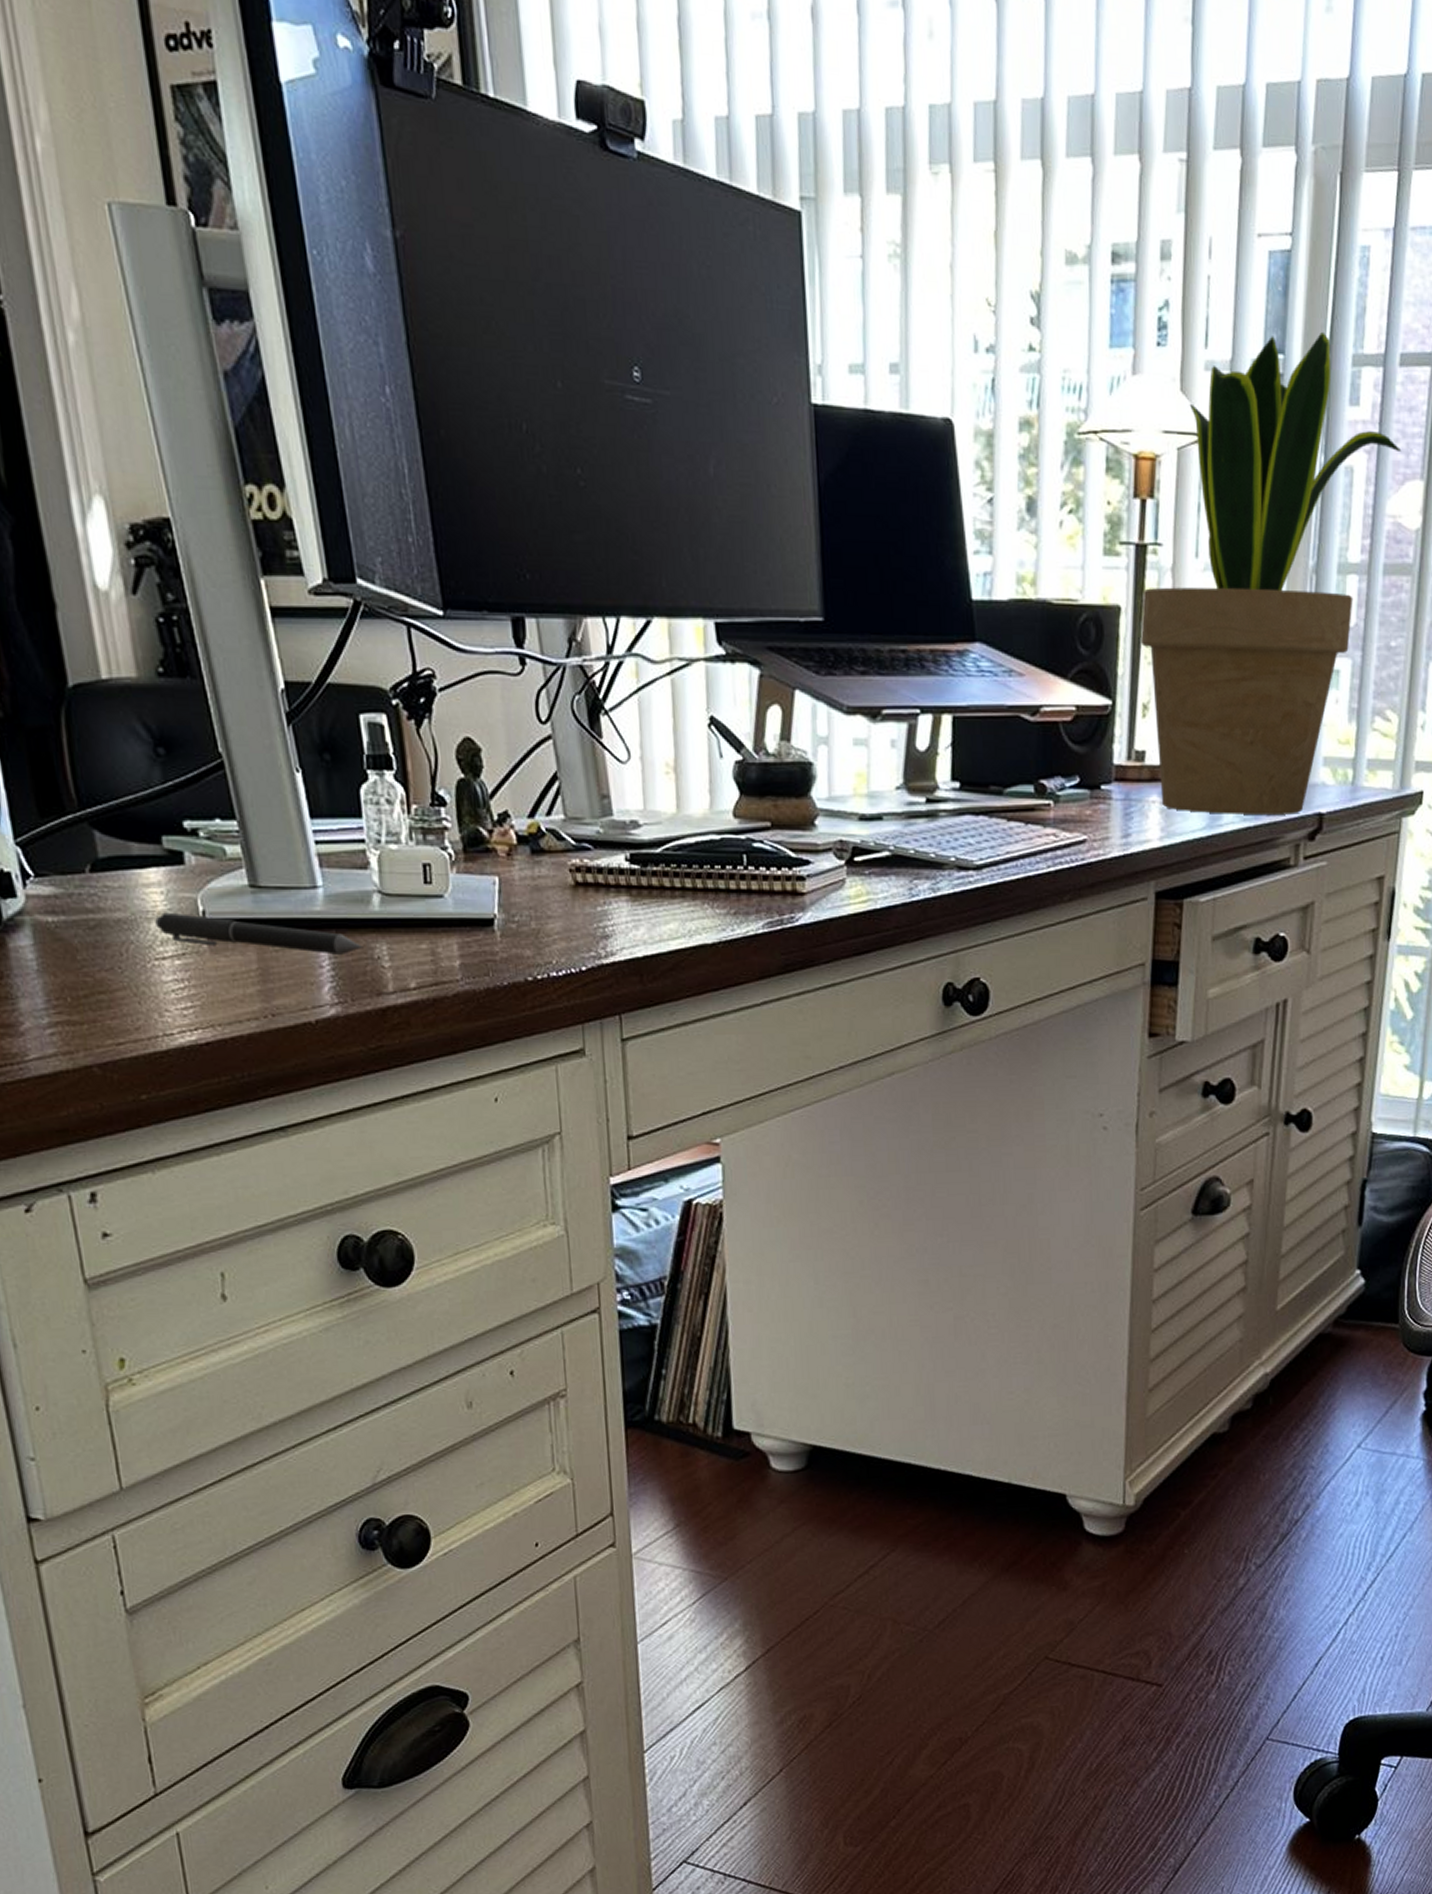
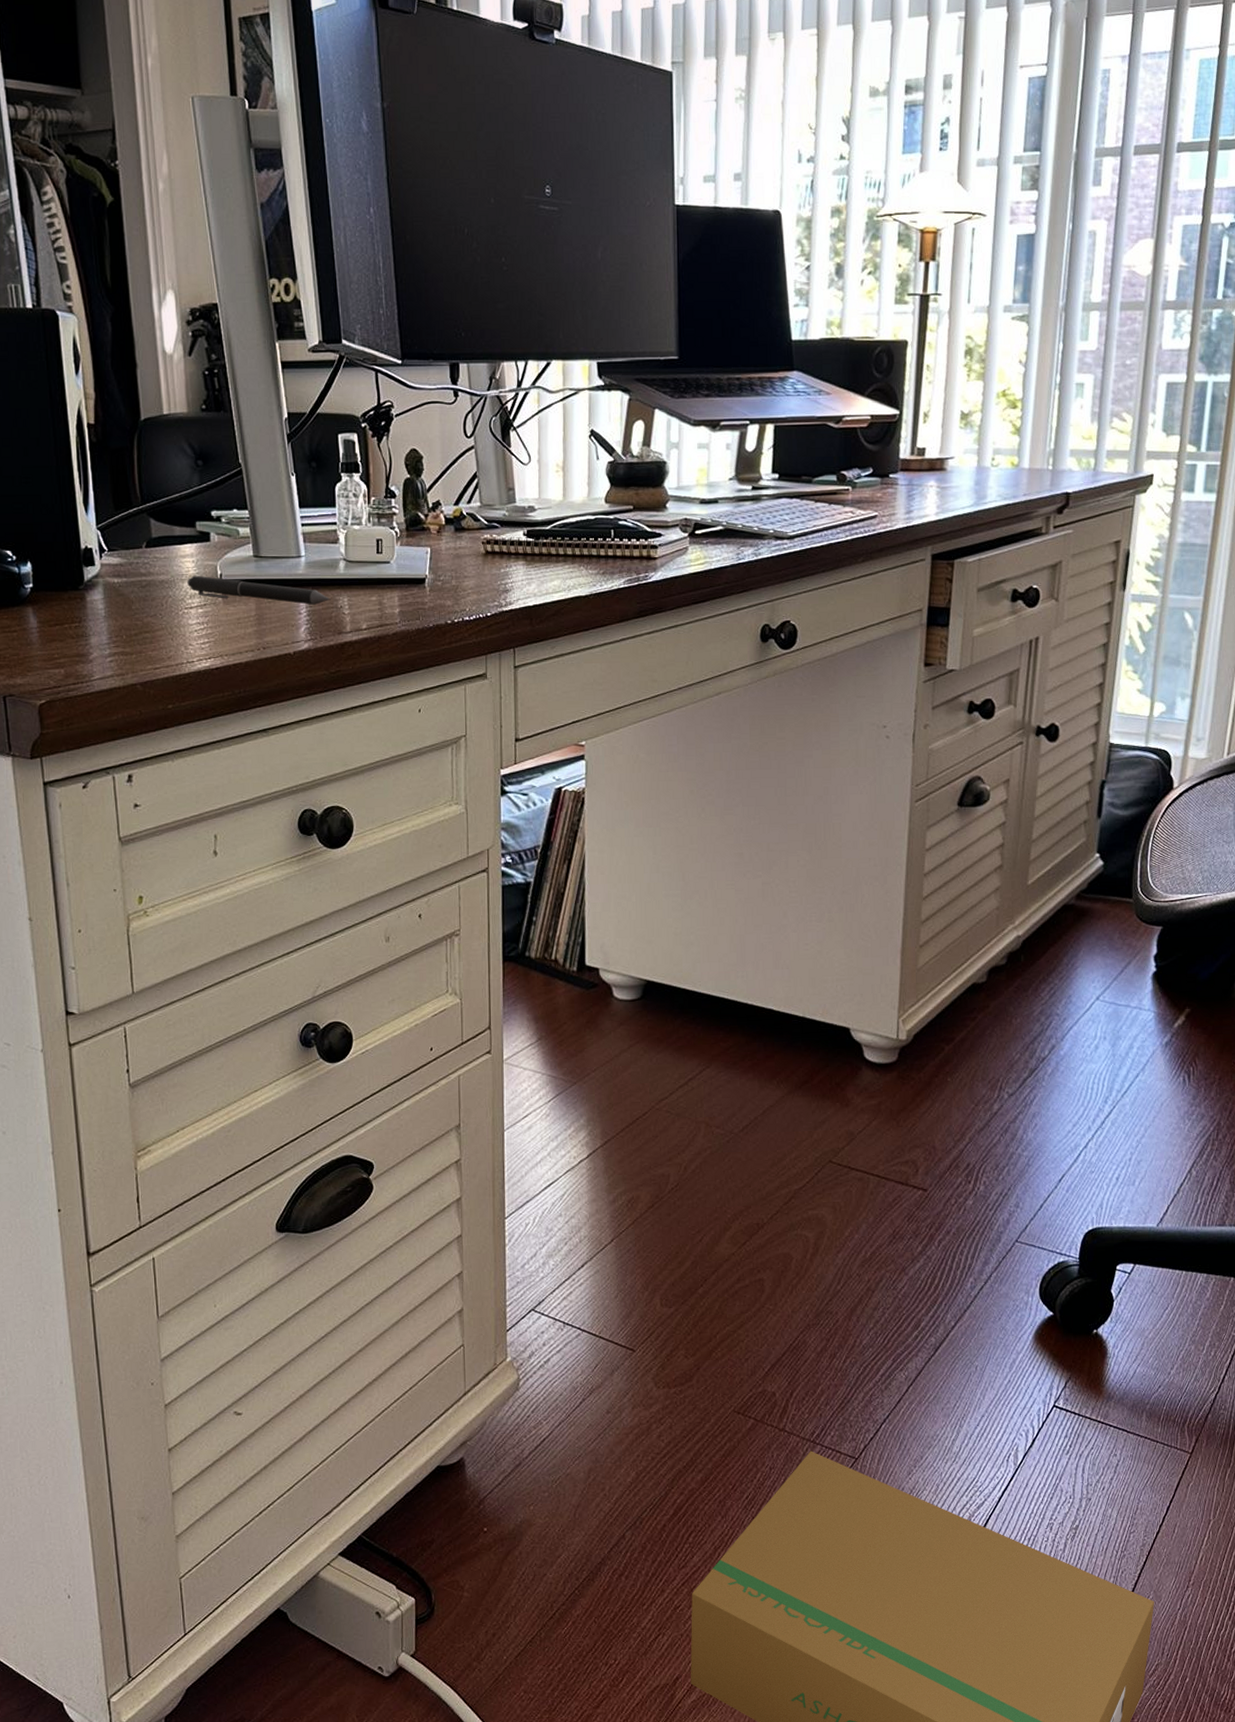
potted plant: present [1140,332,1402,814] -> none [923,134,1136,495]

